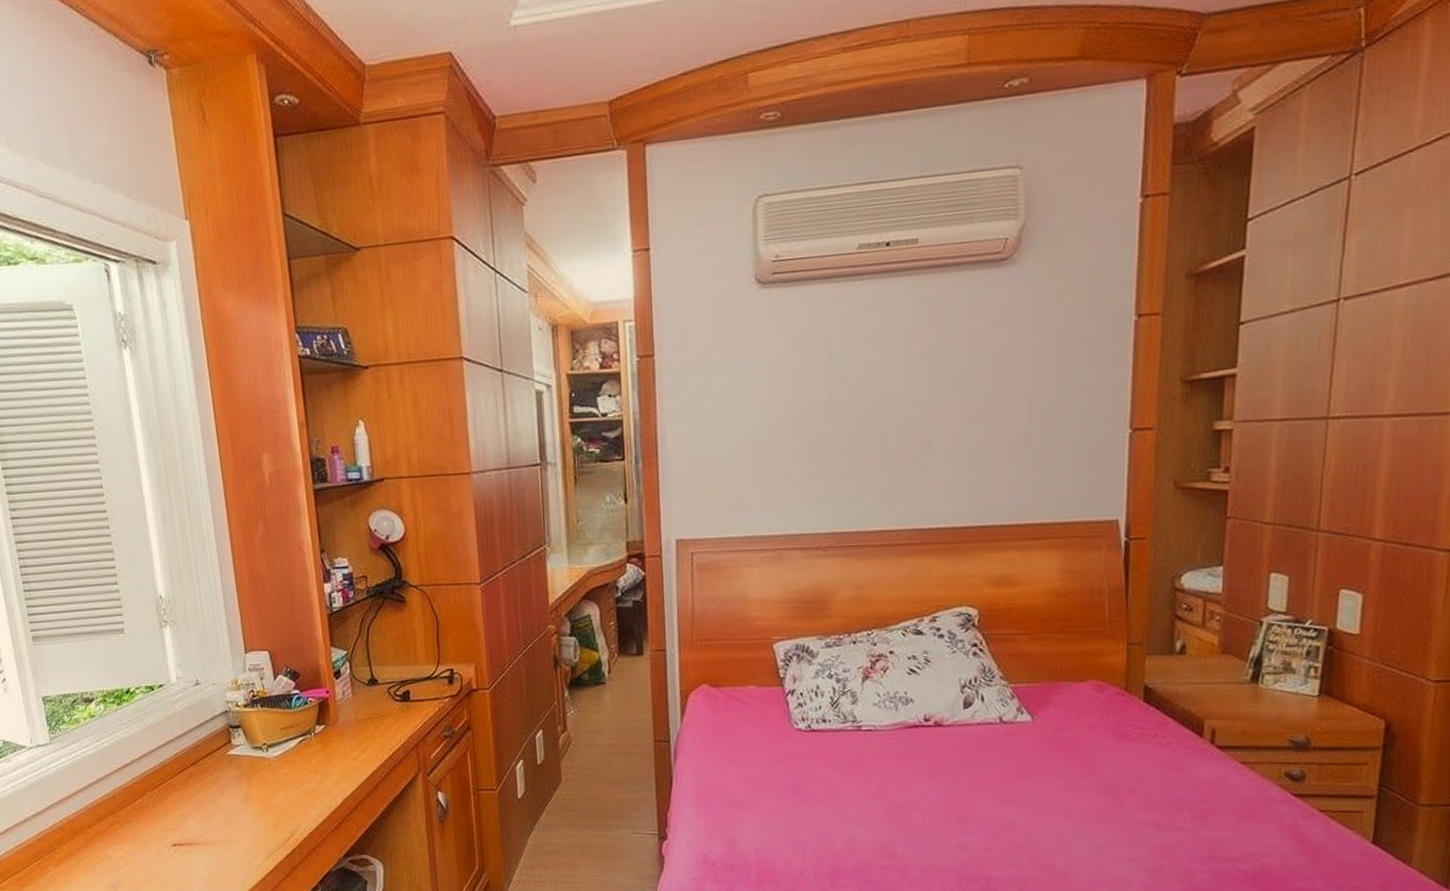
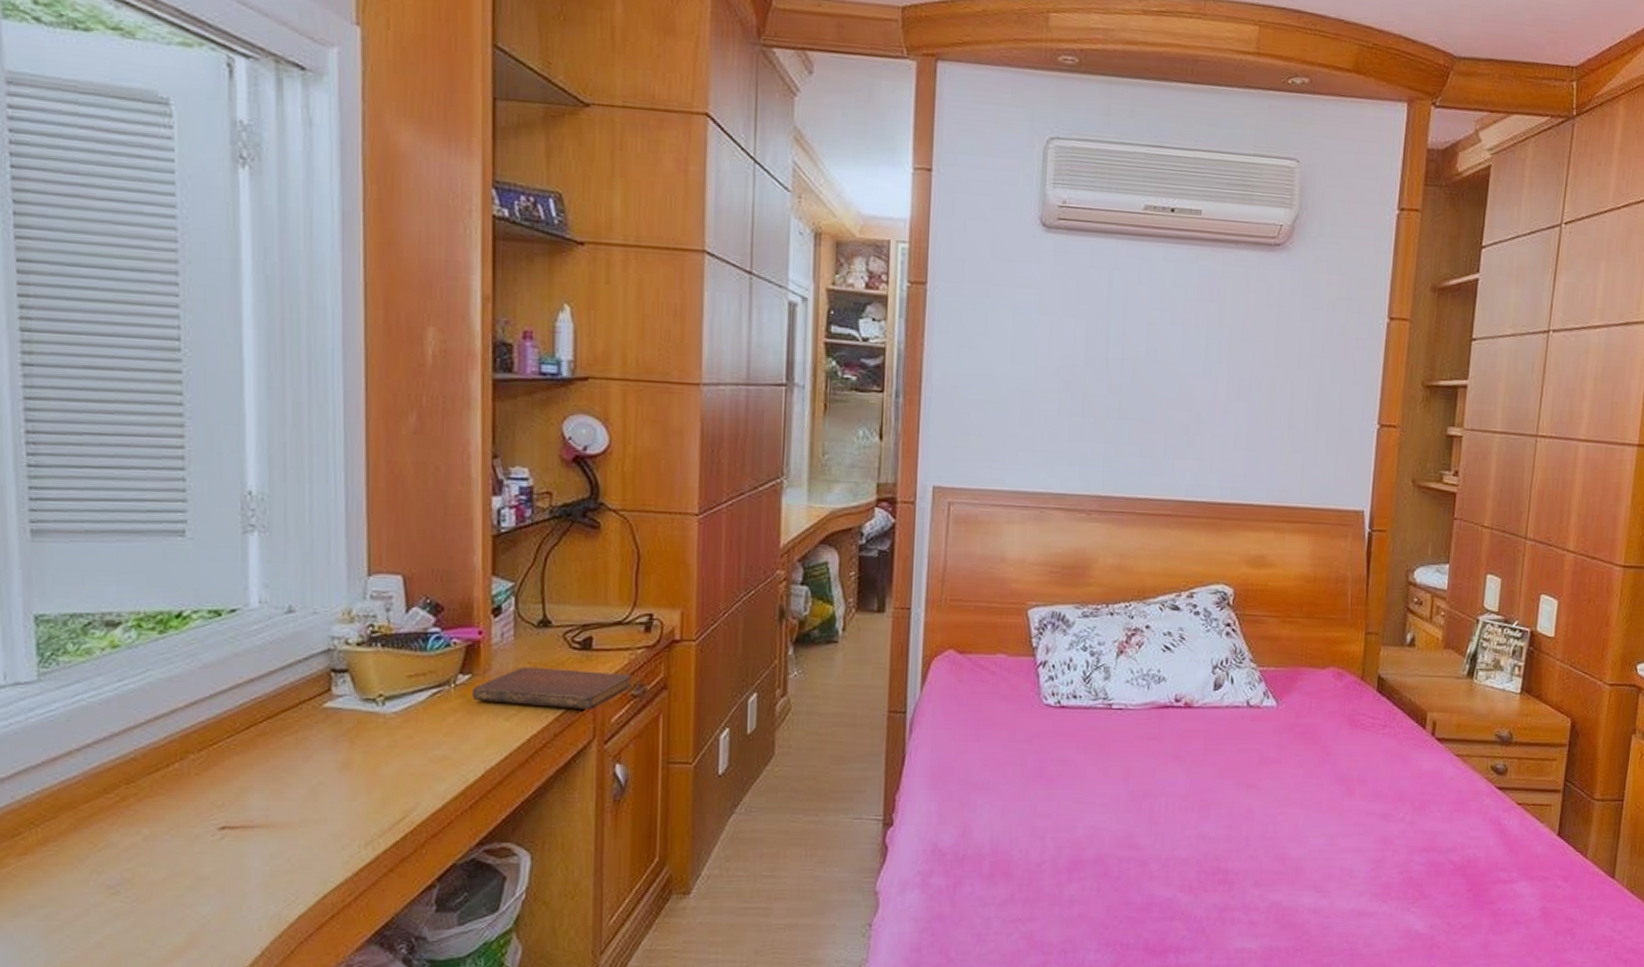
notebook: none [327,717,443,749] -> present [473,667,631,709]

